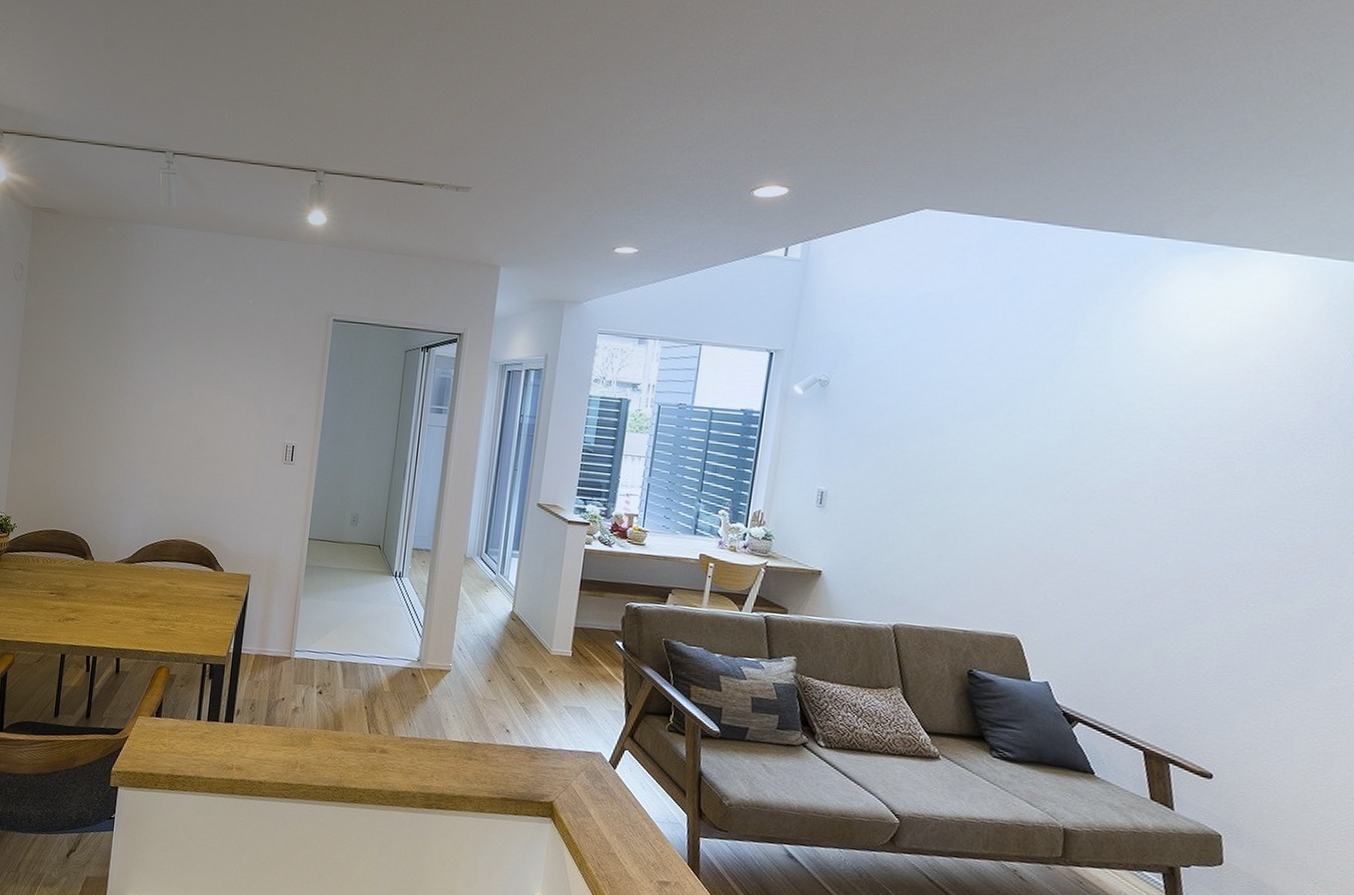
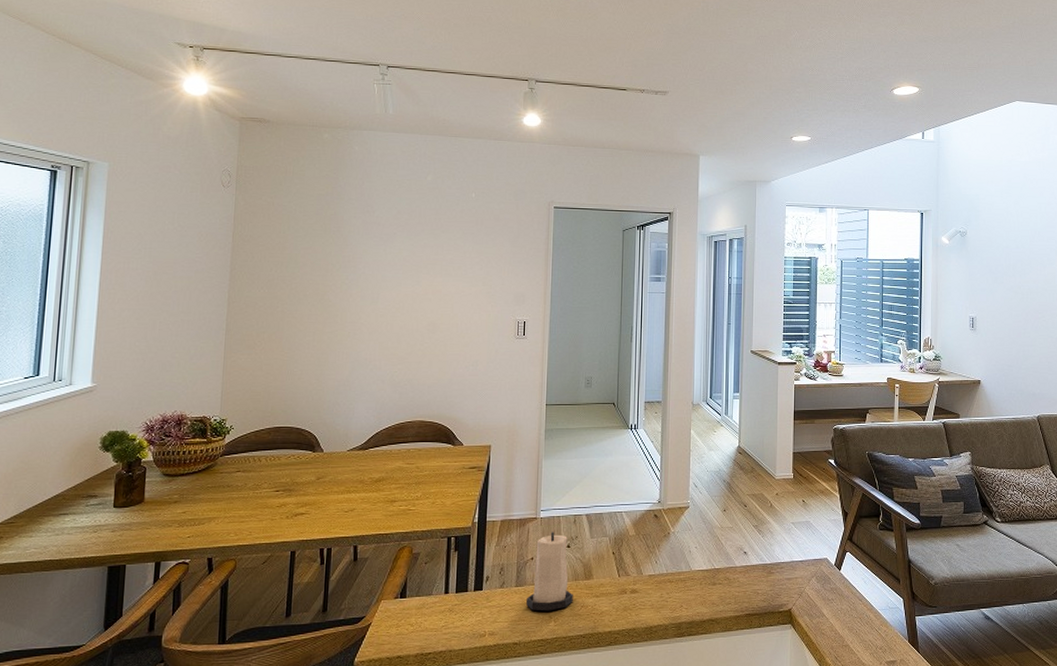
candle: none [274,673,321,756] -> present [526,531,573,612]

